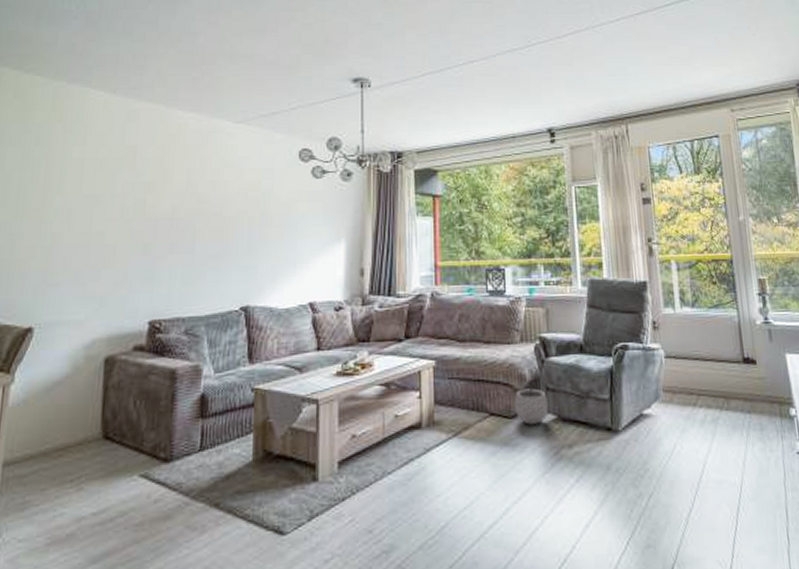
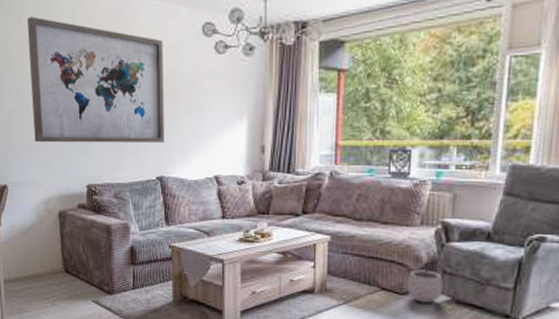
wall art: none [83,134,256,273] -> present [27,16,164,143]

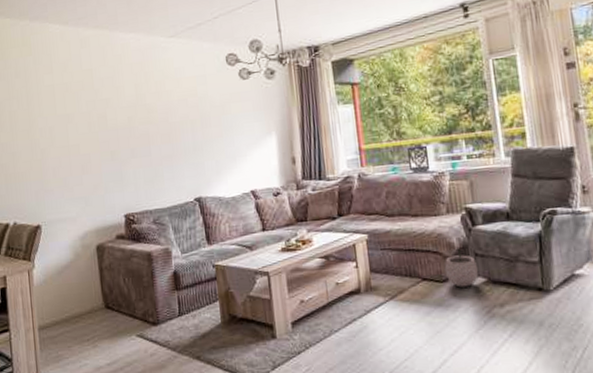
wall art: present [27,16,164,143] -> none [58,62,200,178]

